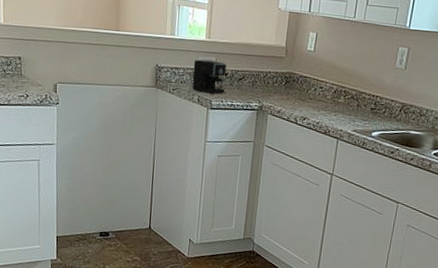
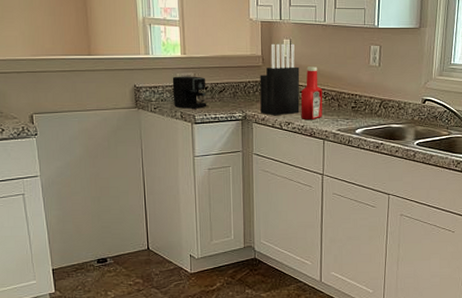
knife block: none [277,35,323,110] -> present [260,43,300,116]
ketchup bottle: none [317,62,344,118] -> present [300,66,323,120]

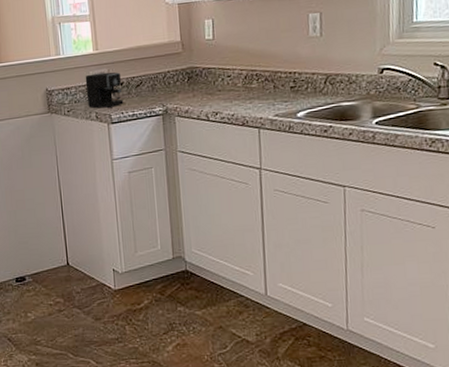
knife block: present [260,43,300,116] -> none [180,23,228,107]
ketchup bottle: present [300,66,323,120] -> none [228,45,256,108]

